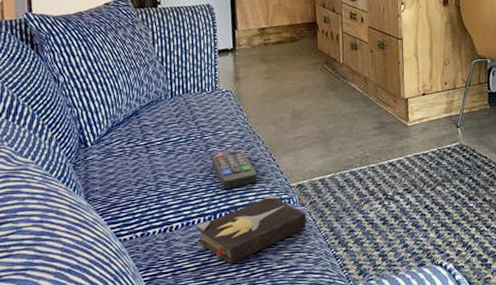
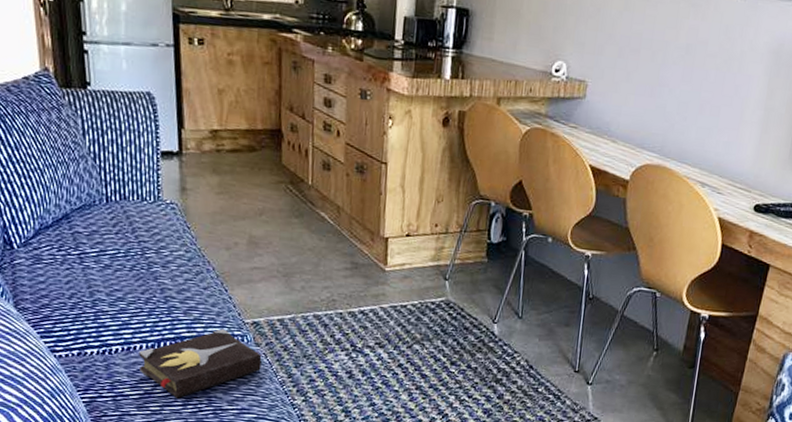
remote control: present [211,150,258,189] -> none [154,273,207,317]

